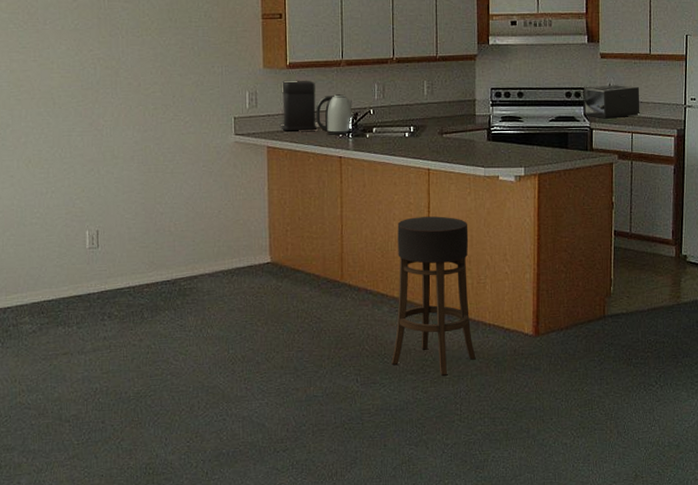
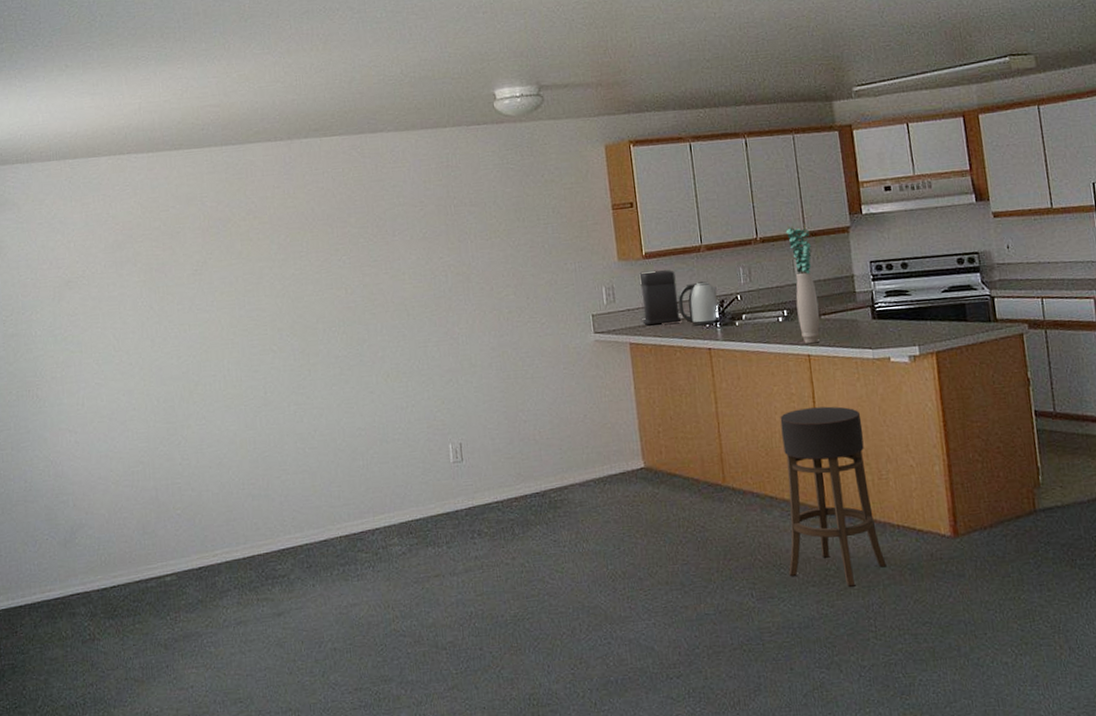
vase: none [420,48,442,159] -> present [785,223,820,344]
toaster: present [584,84,640,119] -> none [978,245,1048,285]

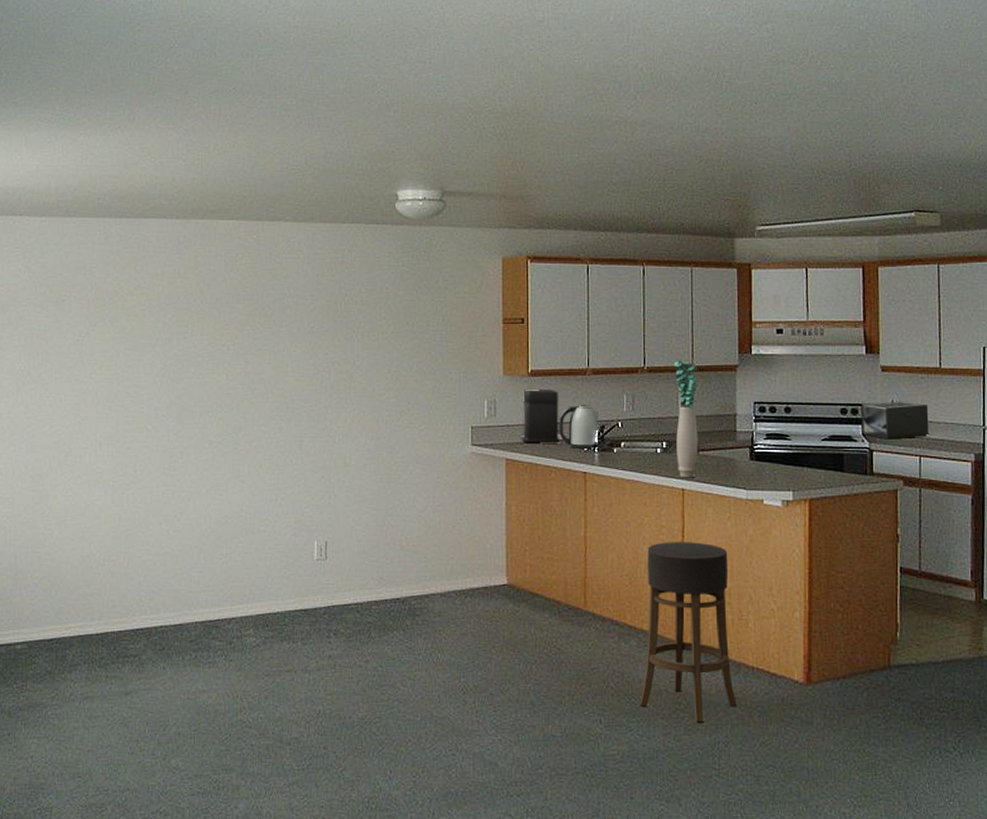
toaster: none [978,245,1048,285] -> present [862,401,929,440]

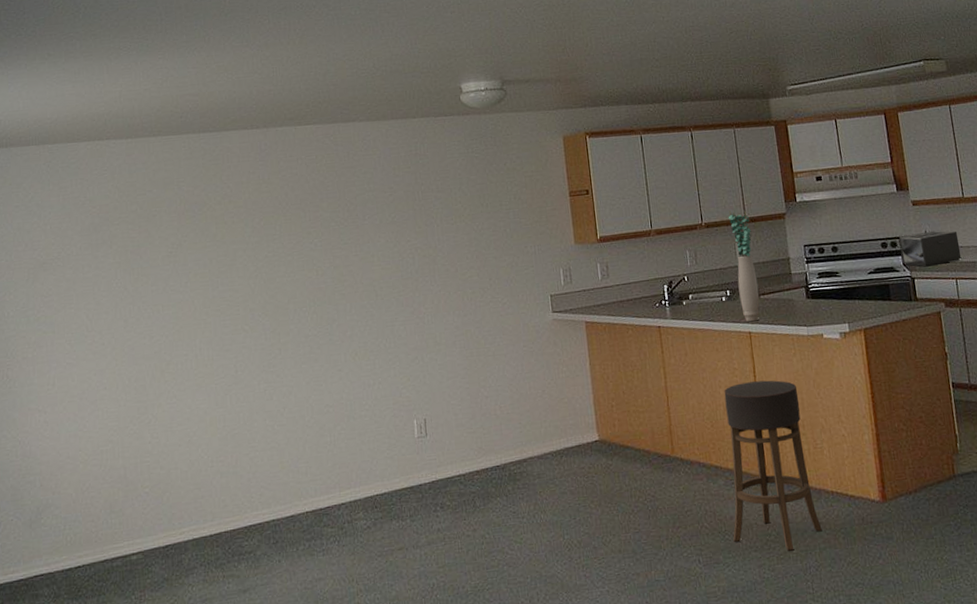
coffee maker: present [521,390,559,443] -> none [594,253,633,305]
kettle: present [559,405,599,449] -> none [630,263,668,306]

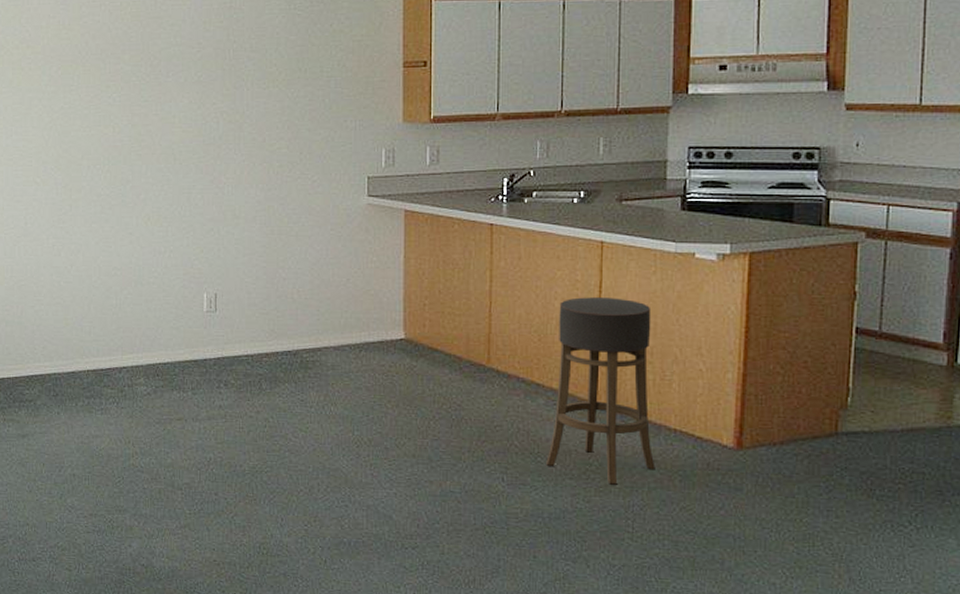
vase: present [728,210,760,322] -> none [595,98,624,230]
toaster: present [899,230,961,267] -> none [819,143,903,187]

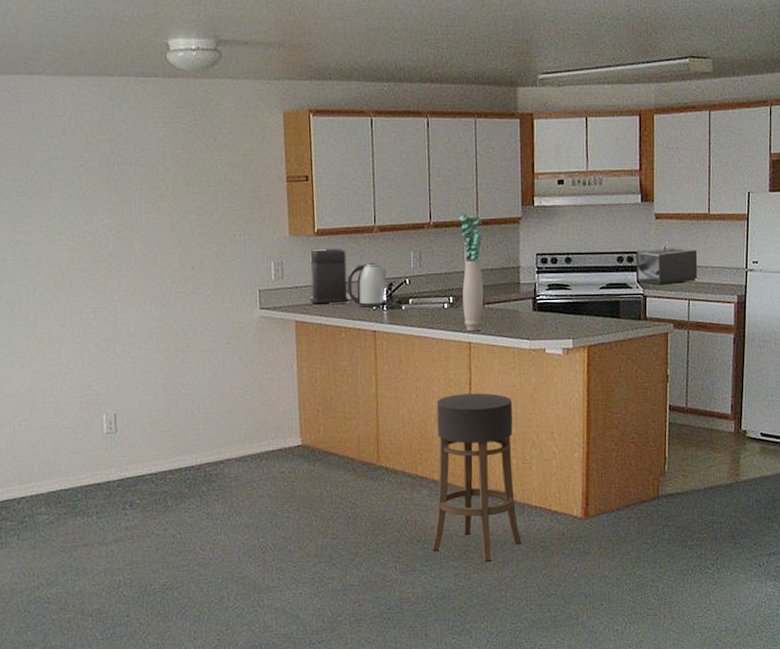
coffee maker: none [421,137,464,194] -> present [309,249,348,305]
kettle: none [464,153,508,199] -> present [347,263,387,308]
vase: none [595,98,624,230] -> present [459,211,484,332]
toaster: none [819,143,903,187] -> present [637,247,698,285]

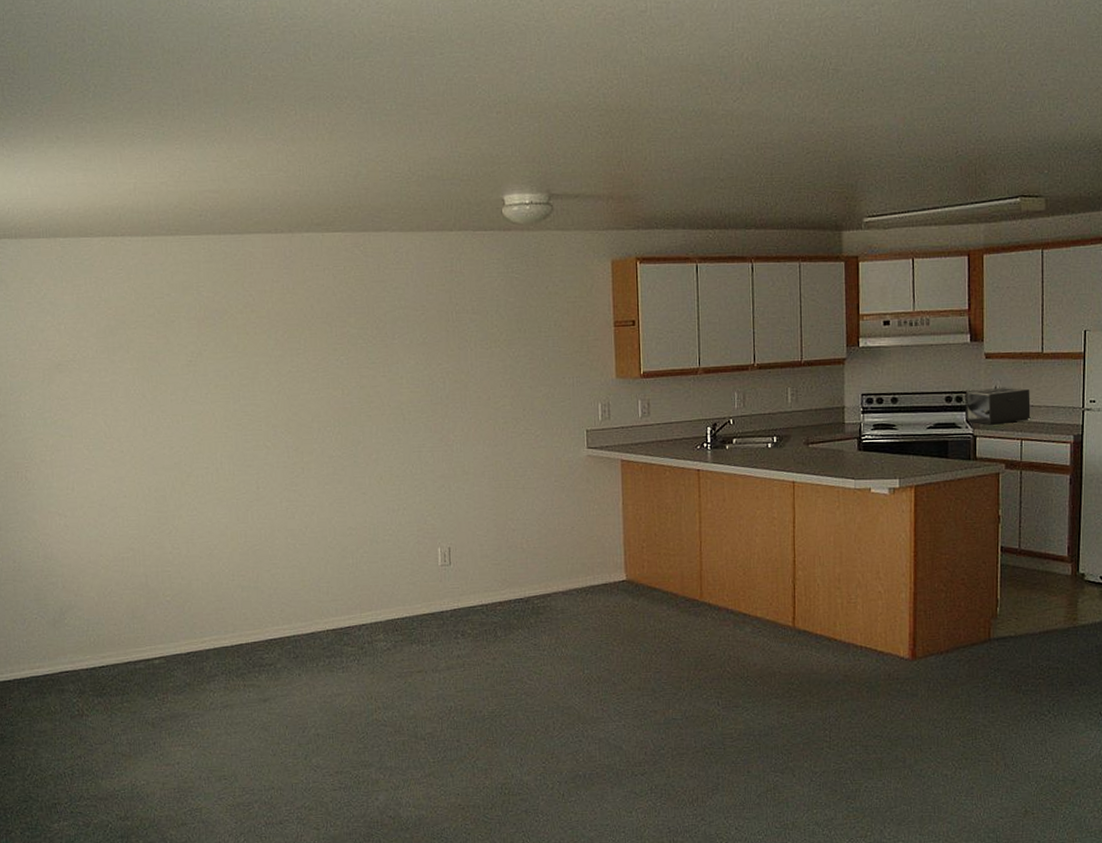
coffee maker: present [309,249,348,305] -> none [635,390,673,444]
kettle: present [347,263,387,308] -> none [672,404,711,447]
bar stool: present [432,393,522,562] -> none [755,531,846,700]
vase: present [459,211,484,332] -> none [783,352,808,471]

